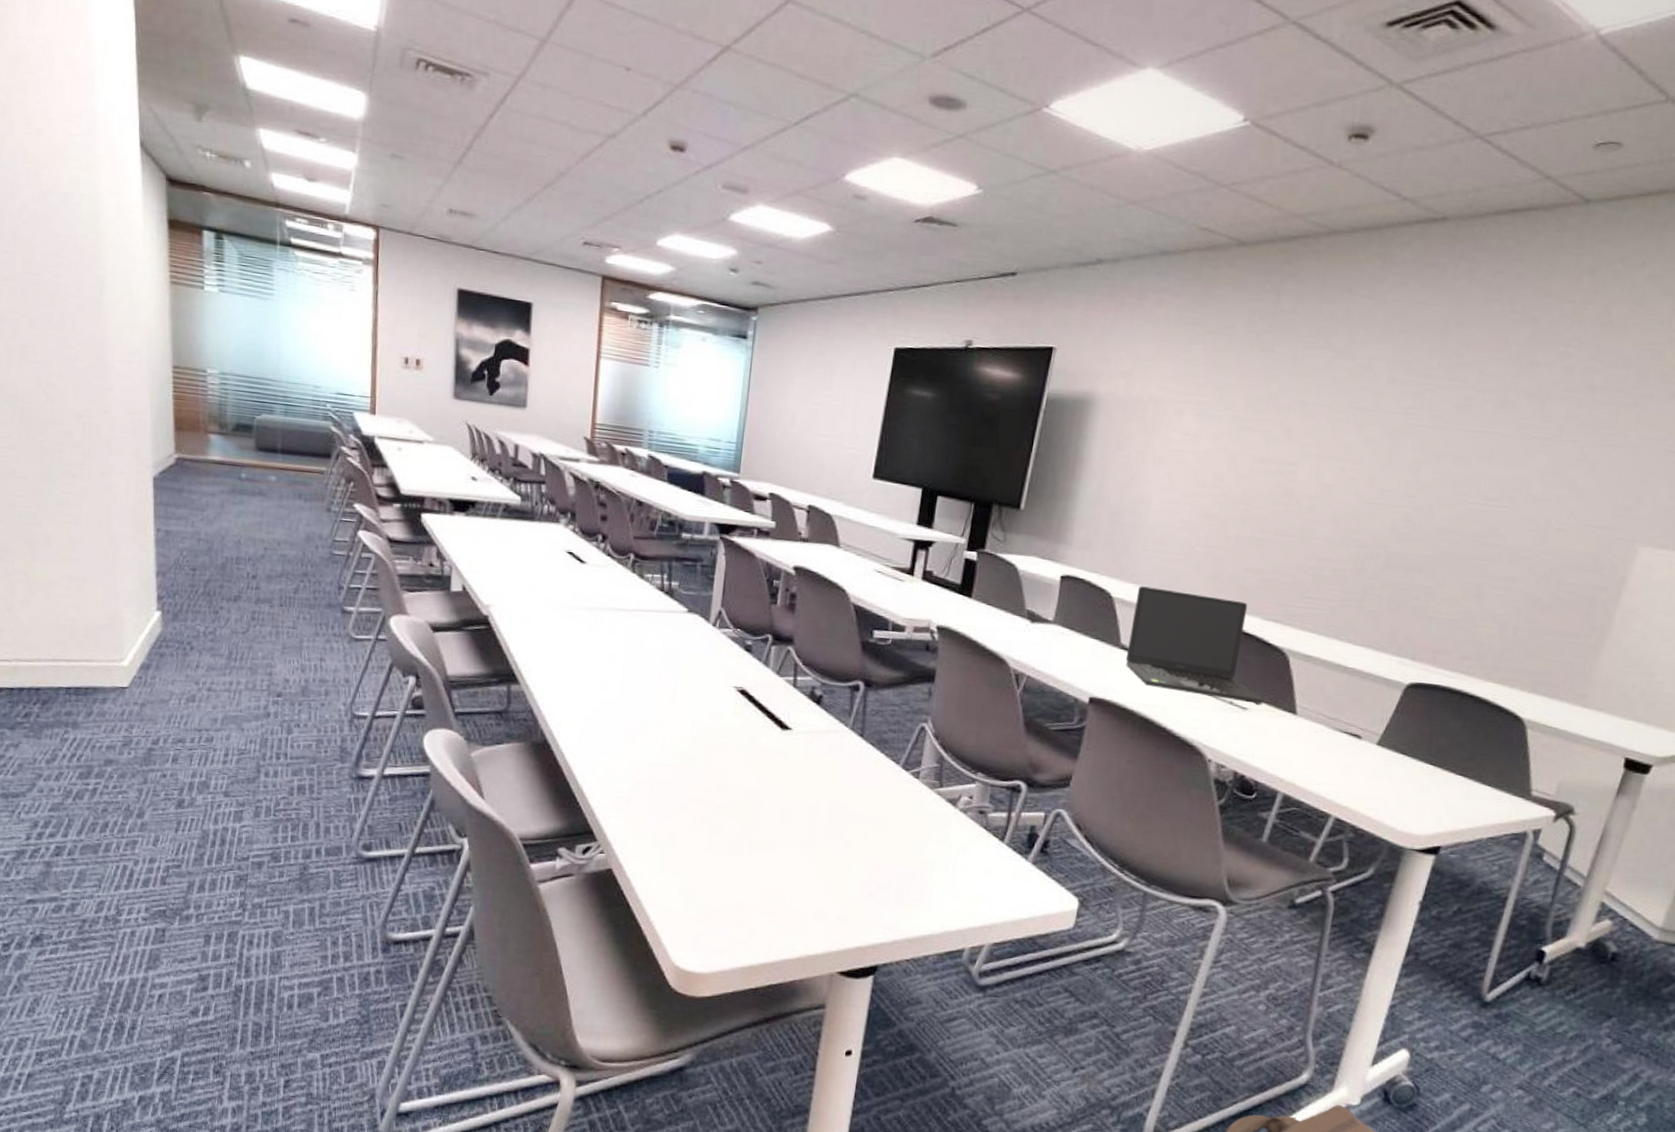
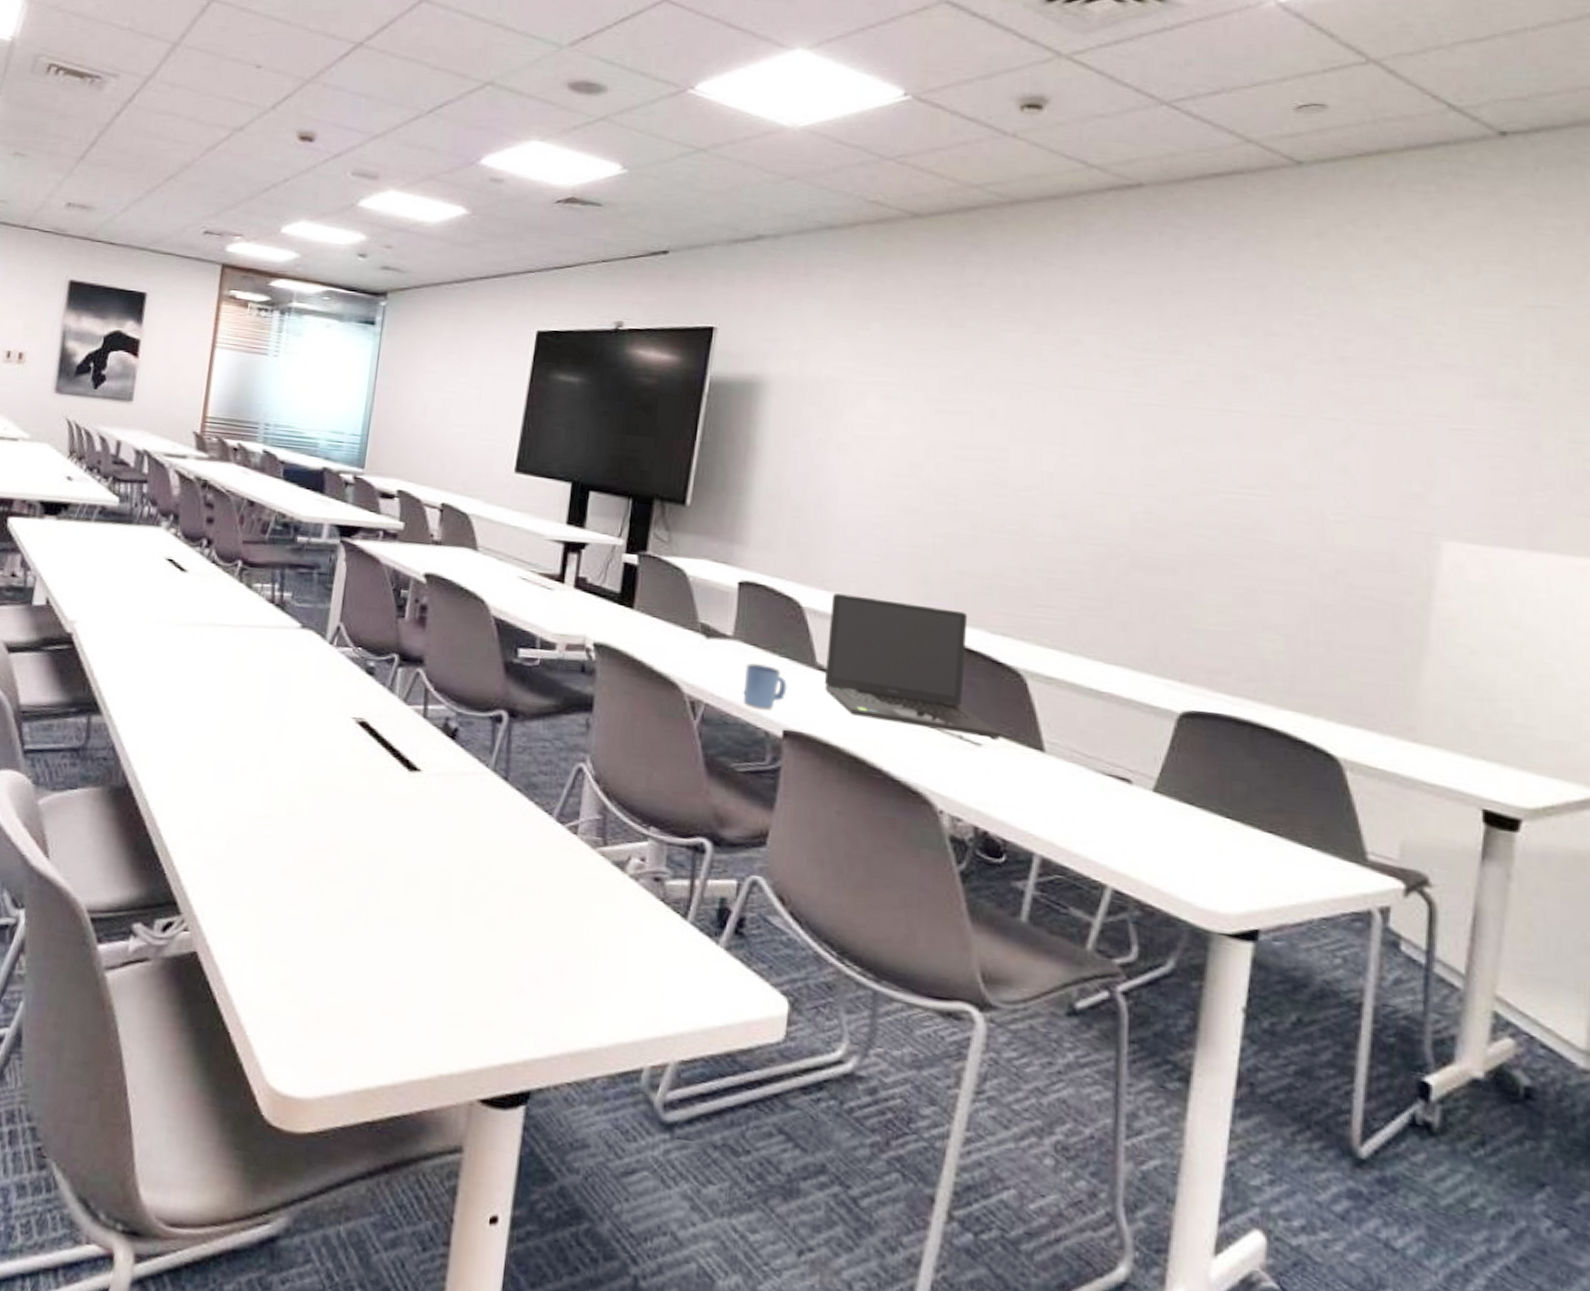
mug: none [1058,642,1095,683] -> present [742,662,787,712]

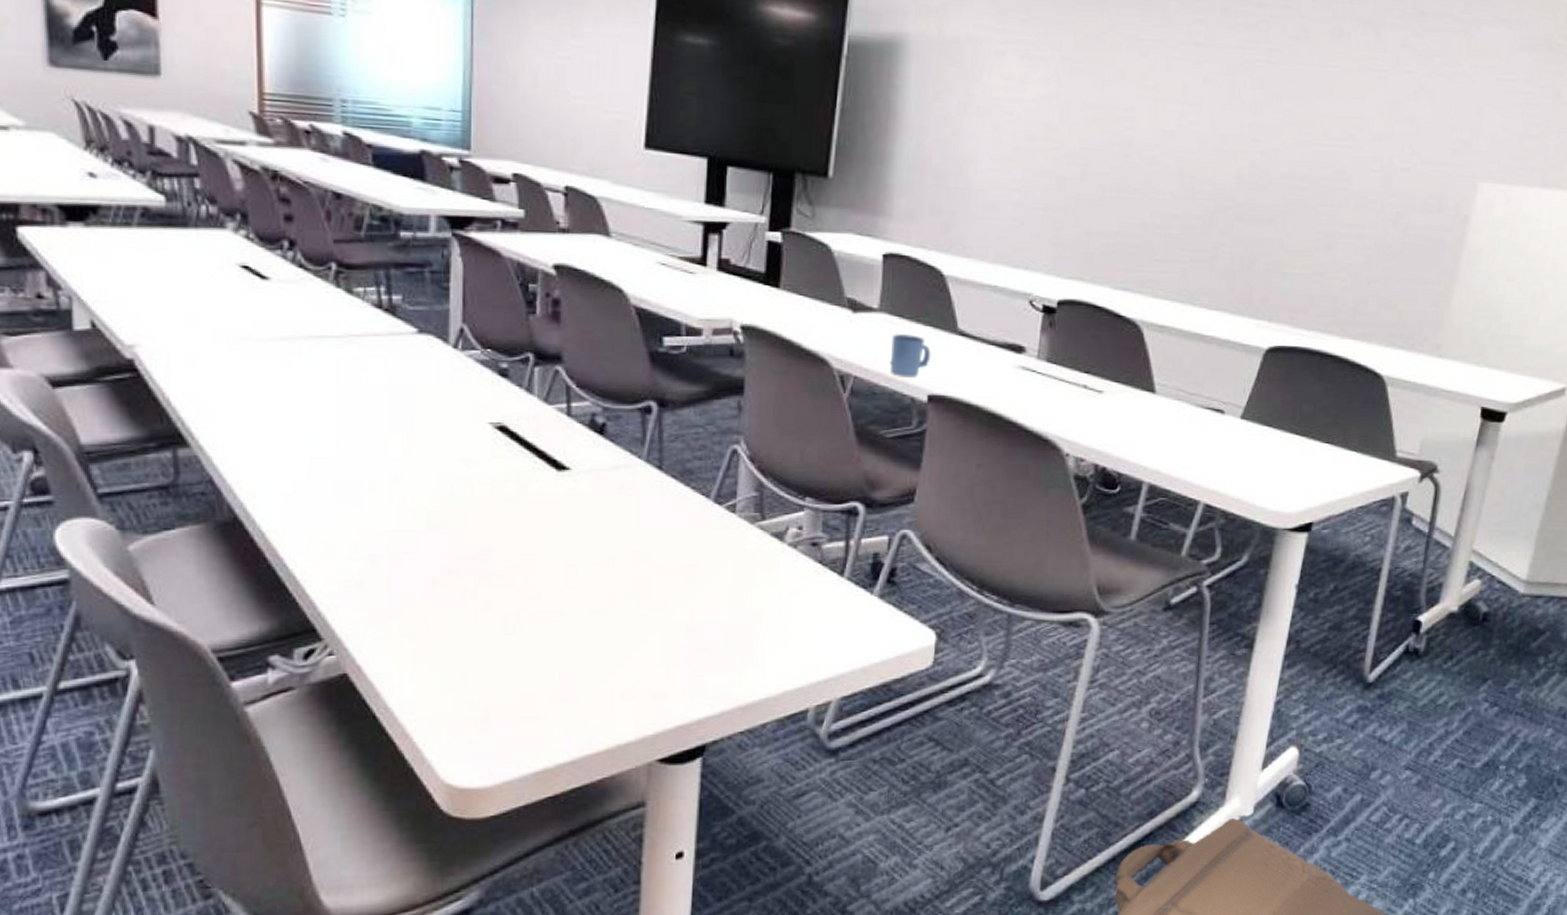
laptop: present [824,593,1002,739] -> none [965,260,1120,385]

